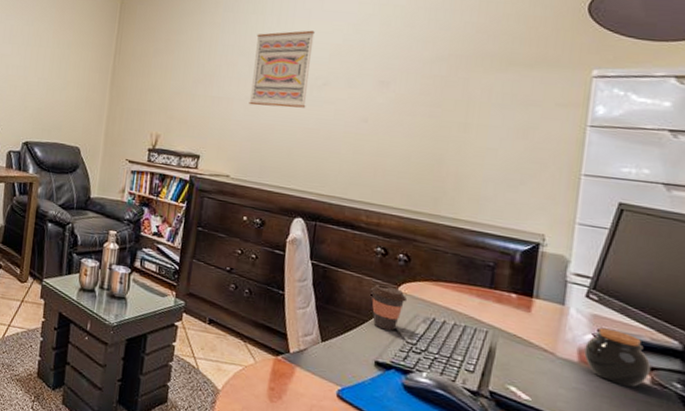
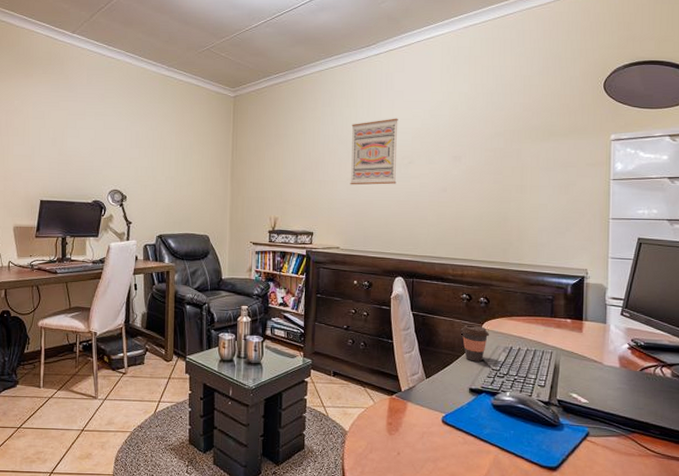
jar: present [584,327,652,387] -> none [623,338,671,381]

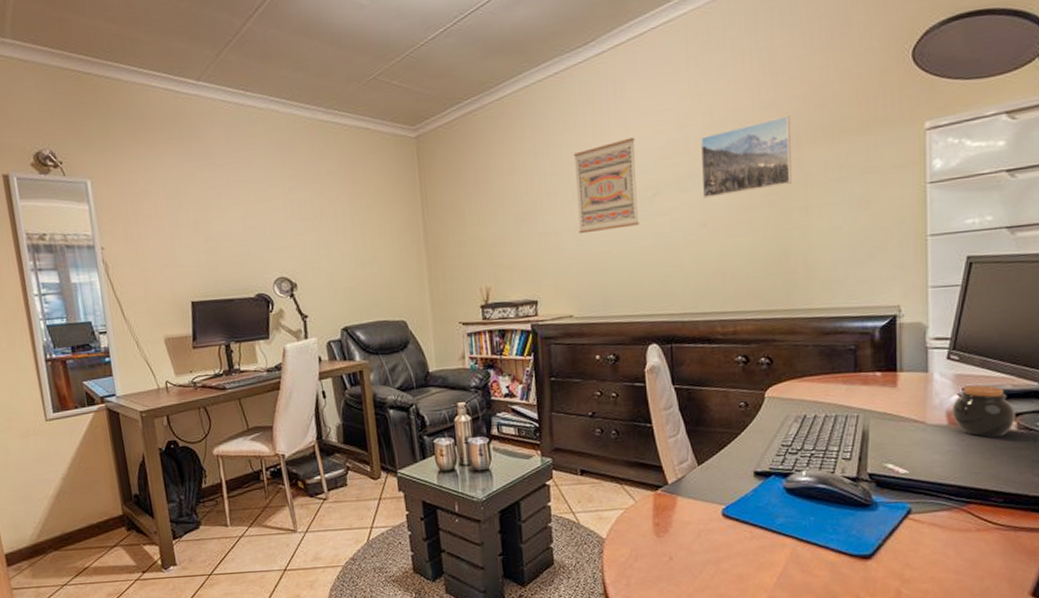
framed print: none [445,117,513,171] -> present [699,115,792,199]
coffee cup: present [460,325,489,362] -> none [737,393,775,439]
jar: none [623,338,671,381] -> present [953,385,1016,437]

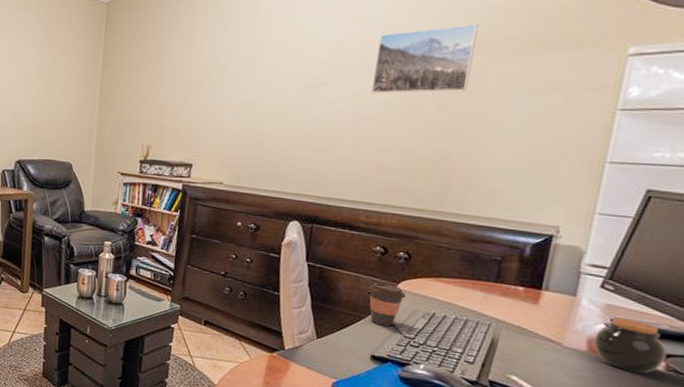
wall art: present [573,137,640,234] -> none [242,26,313,110]
coffee cup: none [737,393,775,439] -> present [367,282,406,327]

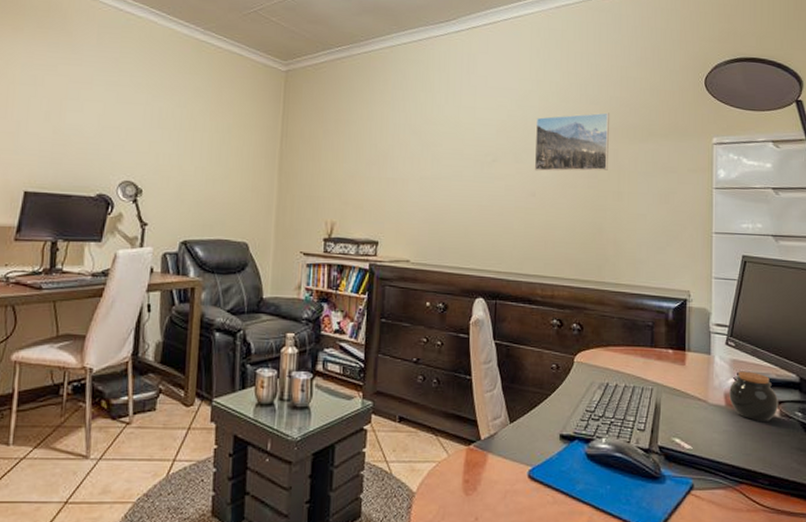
coffee cup: present [367,282,406,327] -> none [550,357,582,401]

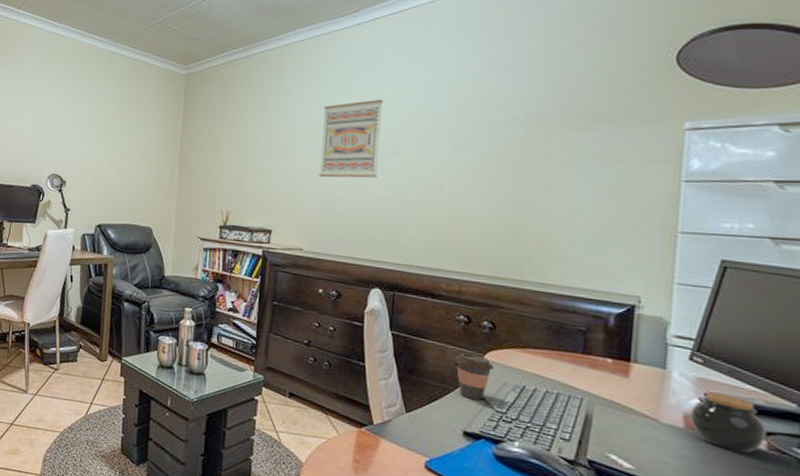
wall art: none [423,107,481,186] -> present [318,99,383,178]
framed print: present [534,112,609,172] -> none [442,98,540,164]
coffee cup: none [550,357,582,401] -> present [454,353,493,400]

